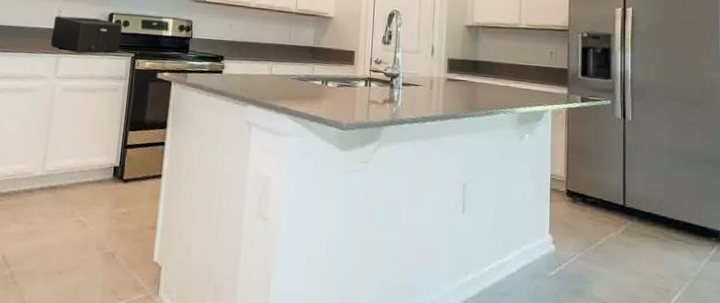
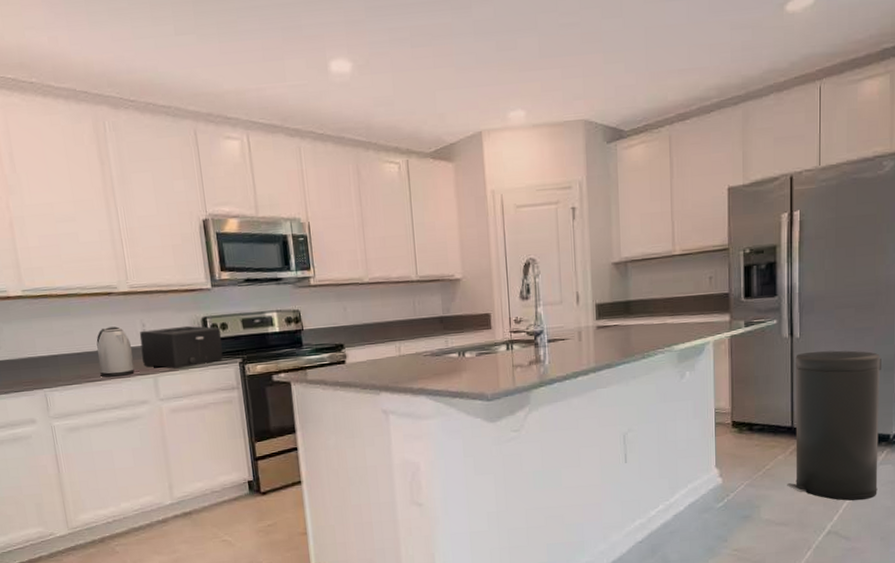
kettle: none [12,8,46,52] -> present [96,326,135,378]
pedal bin: none [619,135,709,295] -> present [787,350,881,501]

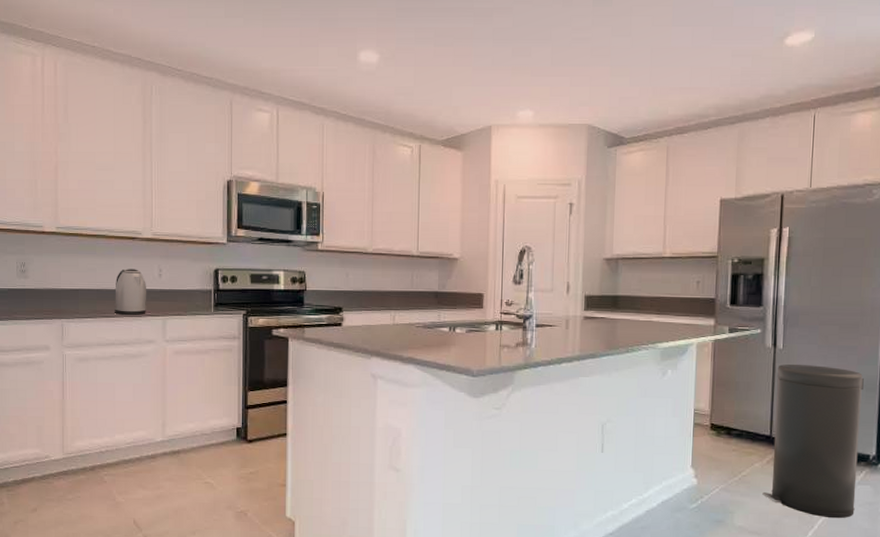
toaster: present [139,325,223,370] -> none [155,275,230,315]

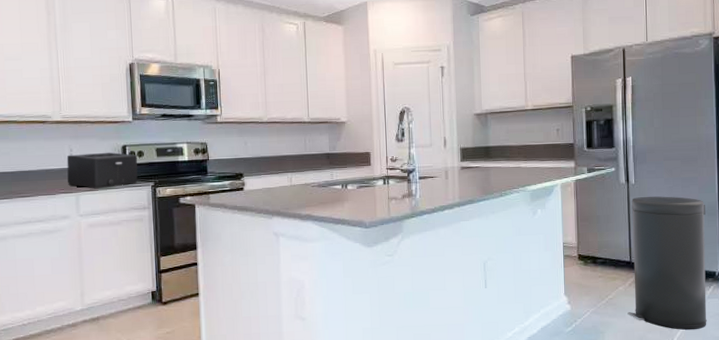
kettle: present [115,269,147,316] -> none [28,150,60,195]
toaster: none [155,275,230,315] -> present [66,152,138,190]

